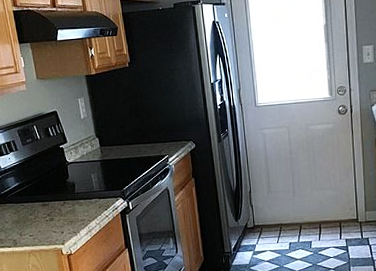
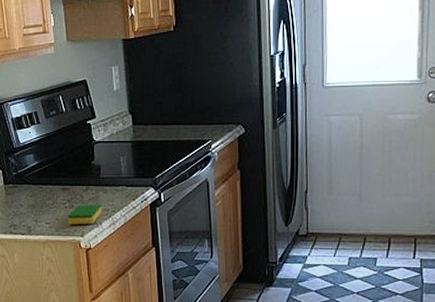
dish sponge: none [49,215,79,235] -> present [68,204,102,224]

